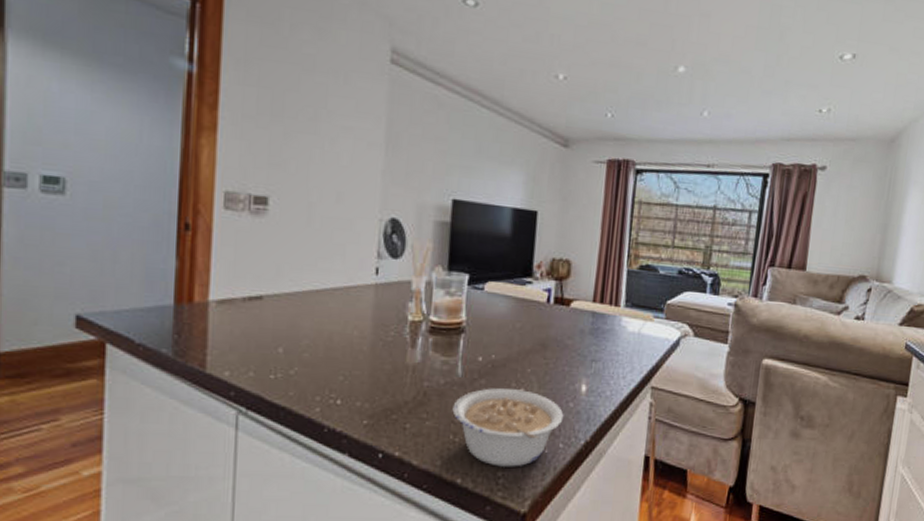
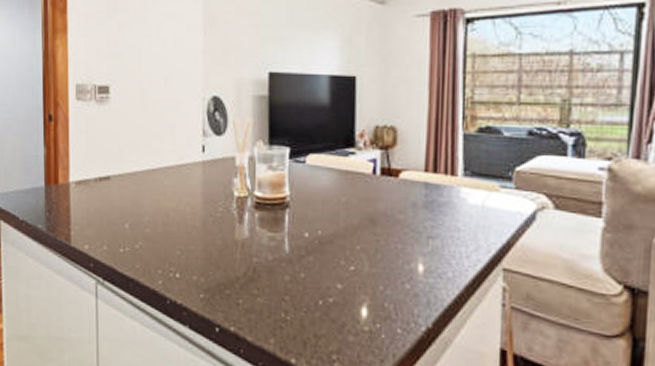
legume: present [452,388,564,467] -> none [282,265,400,351]

